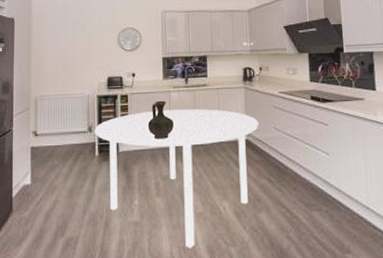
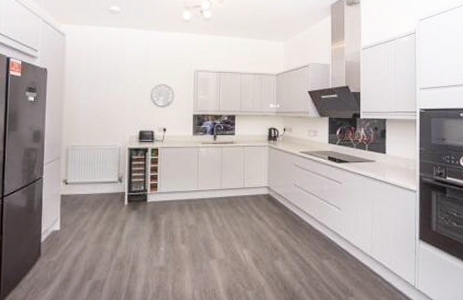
dining table: present [94,109,259,248] -> none [124,164,280,291]
ceramic jug: present [147,100,175,140] -> none [176,155,202,192]

